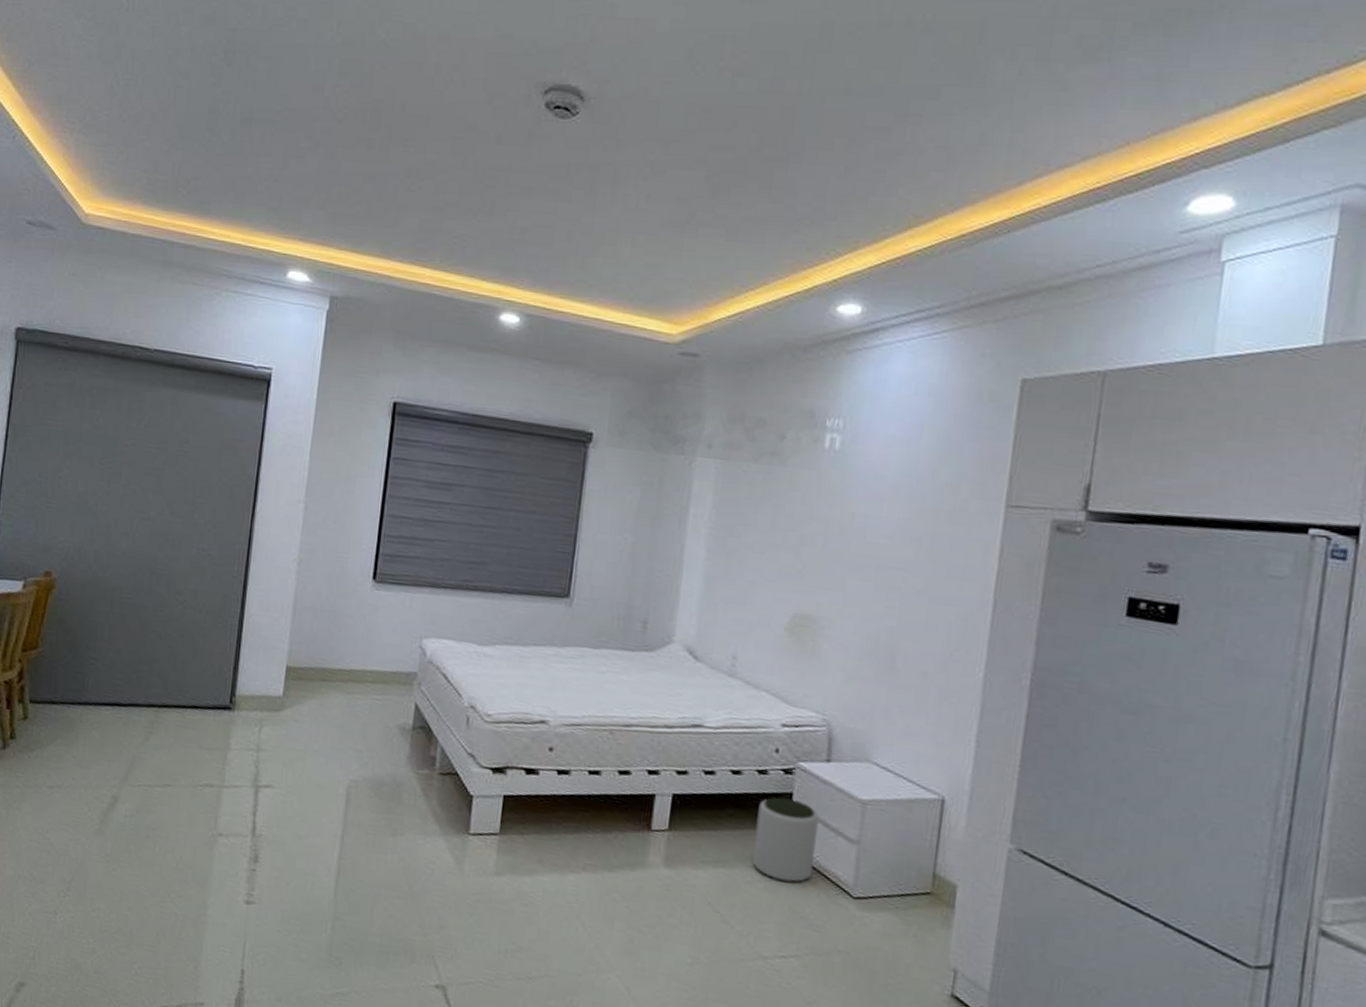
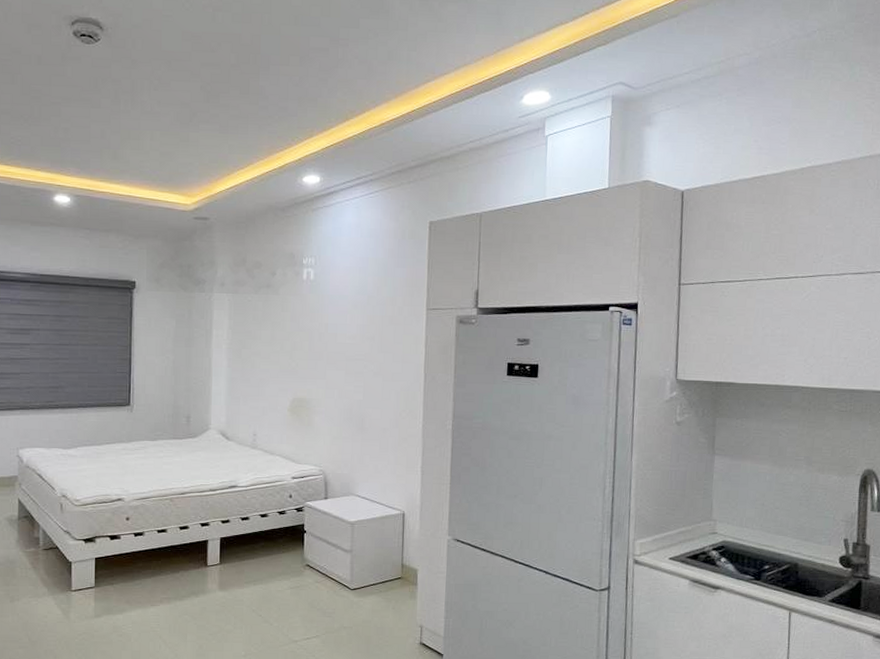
plant pot: present [752,797,819,883] -> none [280,528,323,586]

